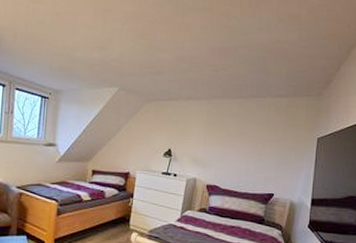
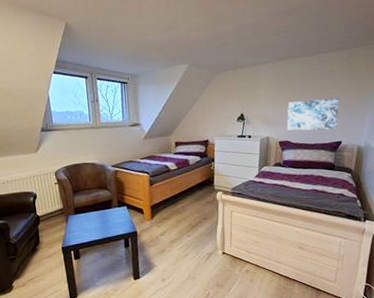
wall art: none [216,143,275,179] -> present [286,97,340,131]

